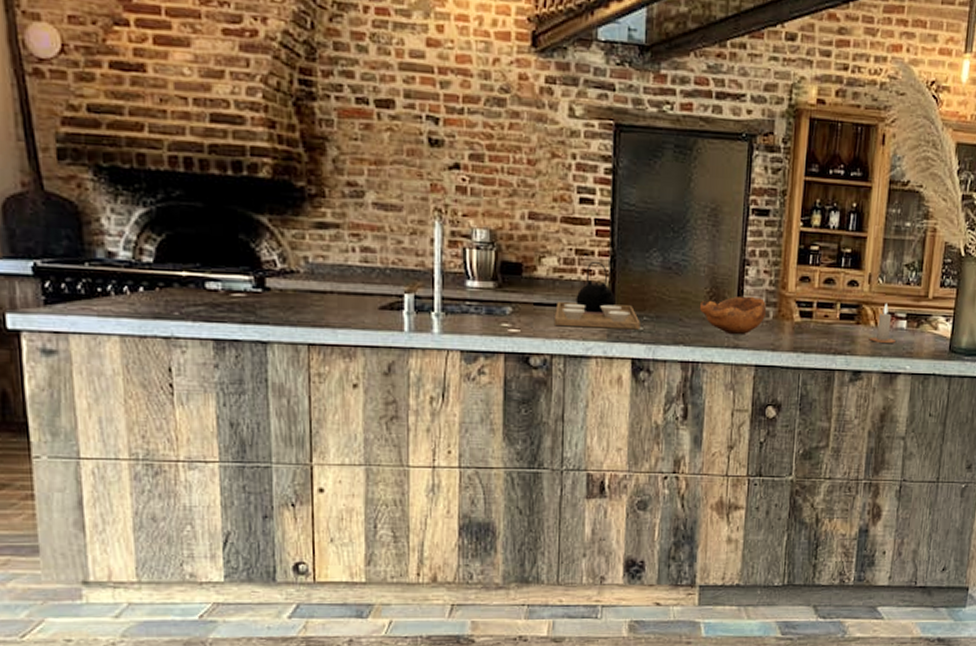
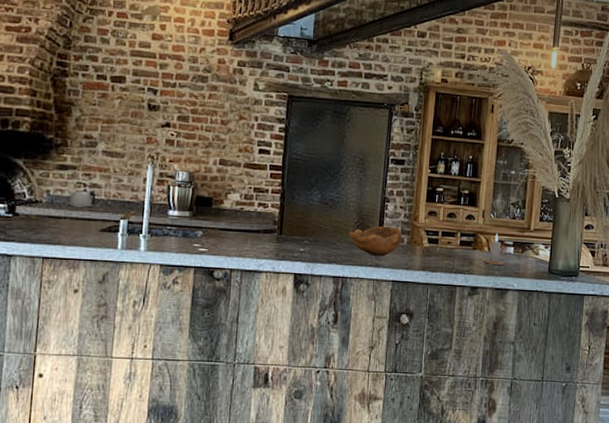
kettle: none [330,244,371,280] -> present [66,181,96,209]
tea set: present [555,261,641,330] -> none [235,197,302,251]

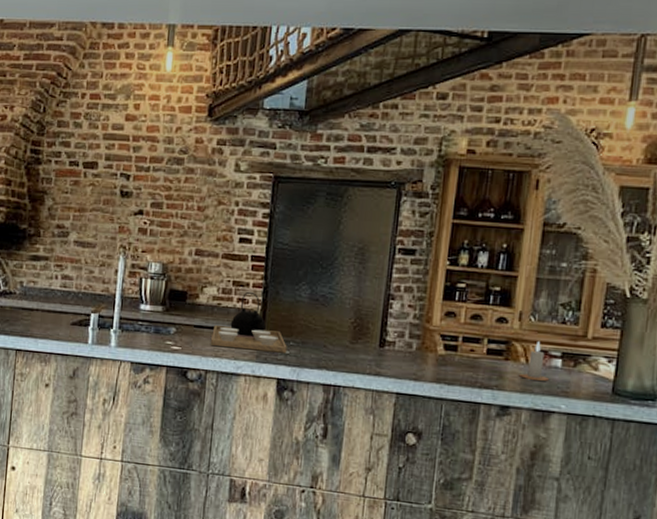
kettle: present [66,181,96,209] -> none [39,272,68,301]
tea set: none [235,197,302,251] -> present [211,291,287,353]
wooden bowl: present [349,225,401,257] -> none [343,327,410,364]

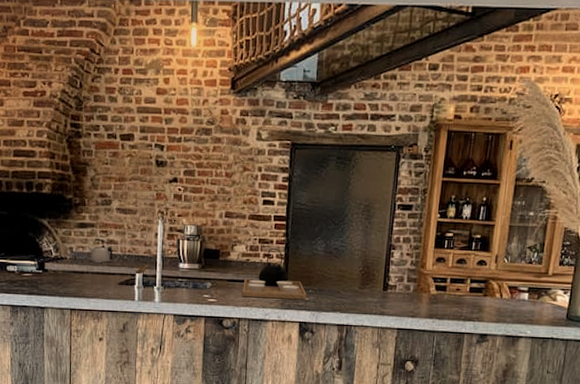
kettle: none [39,272,68,301] -> present [87,238,114,264]
candle: present [518,340,549,381] -> none [494,278,518,312]

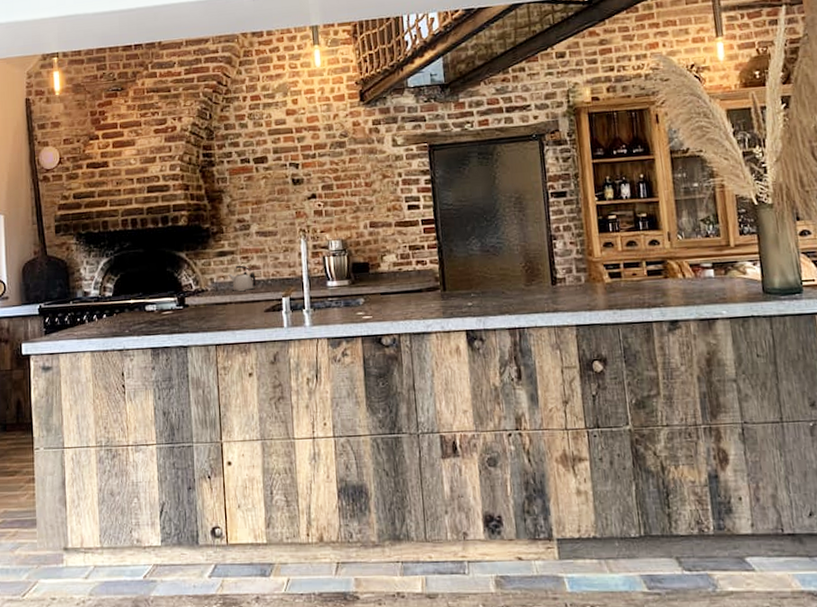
tea set: present [242,247,307,300] -> none [398,253,470,310]

